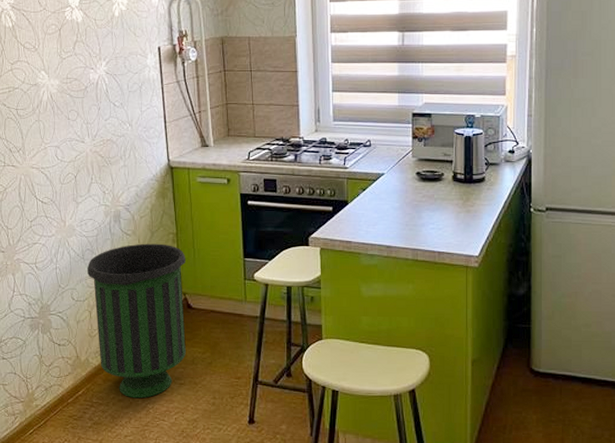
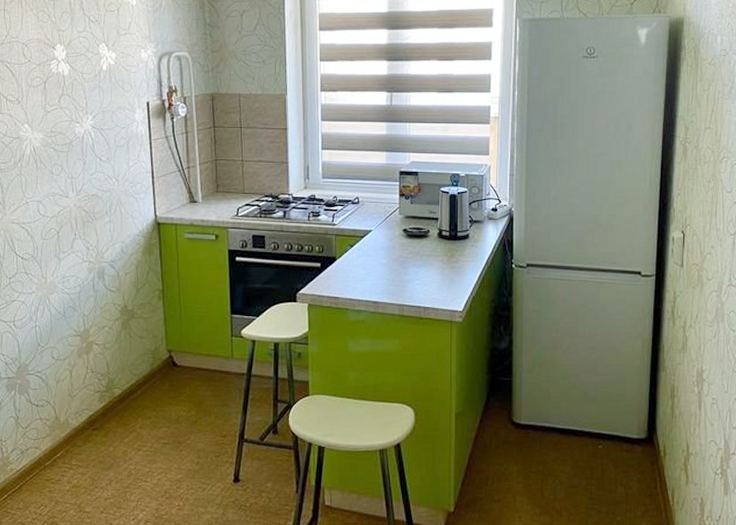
trash can: present [87,243,186,399] -> none [69,300,171,460]

